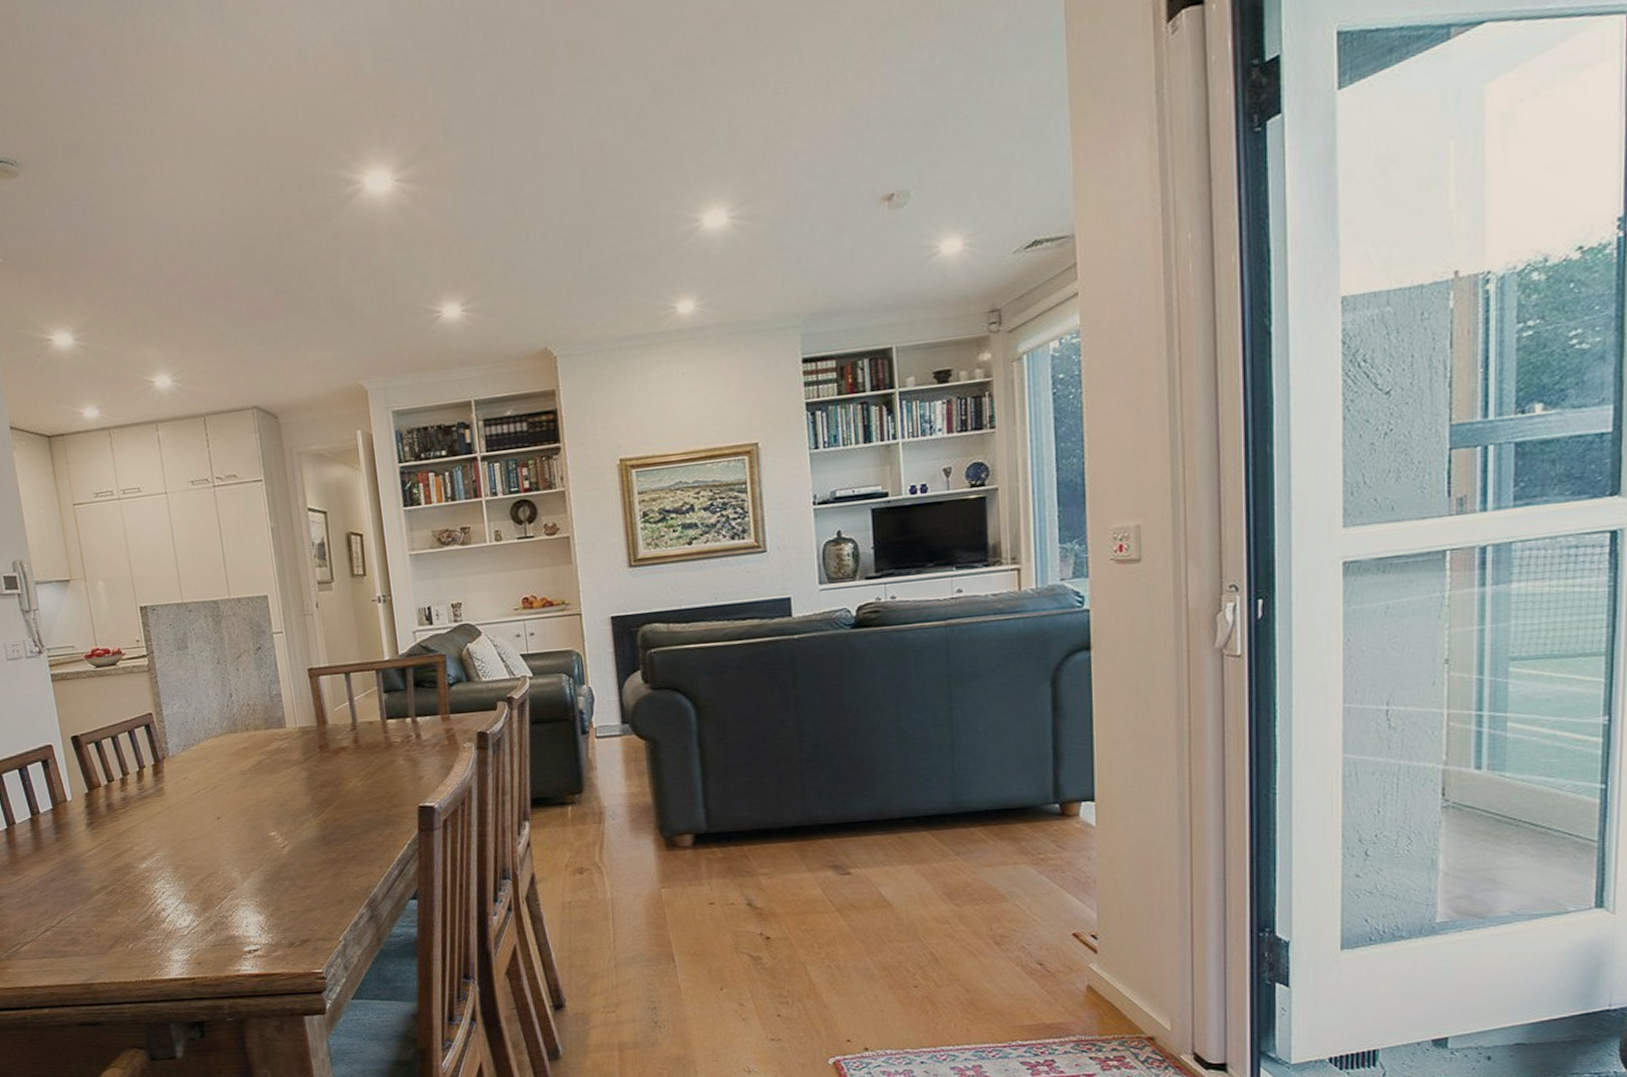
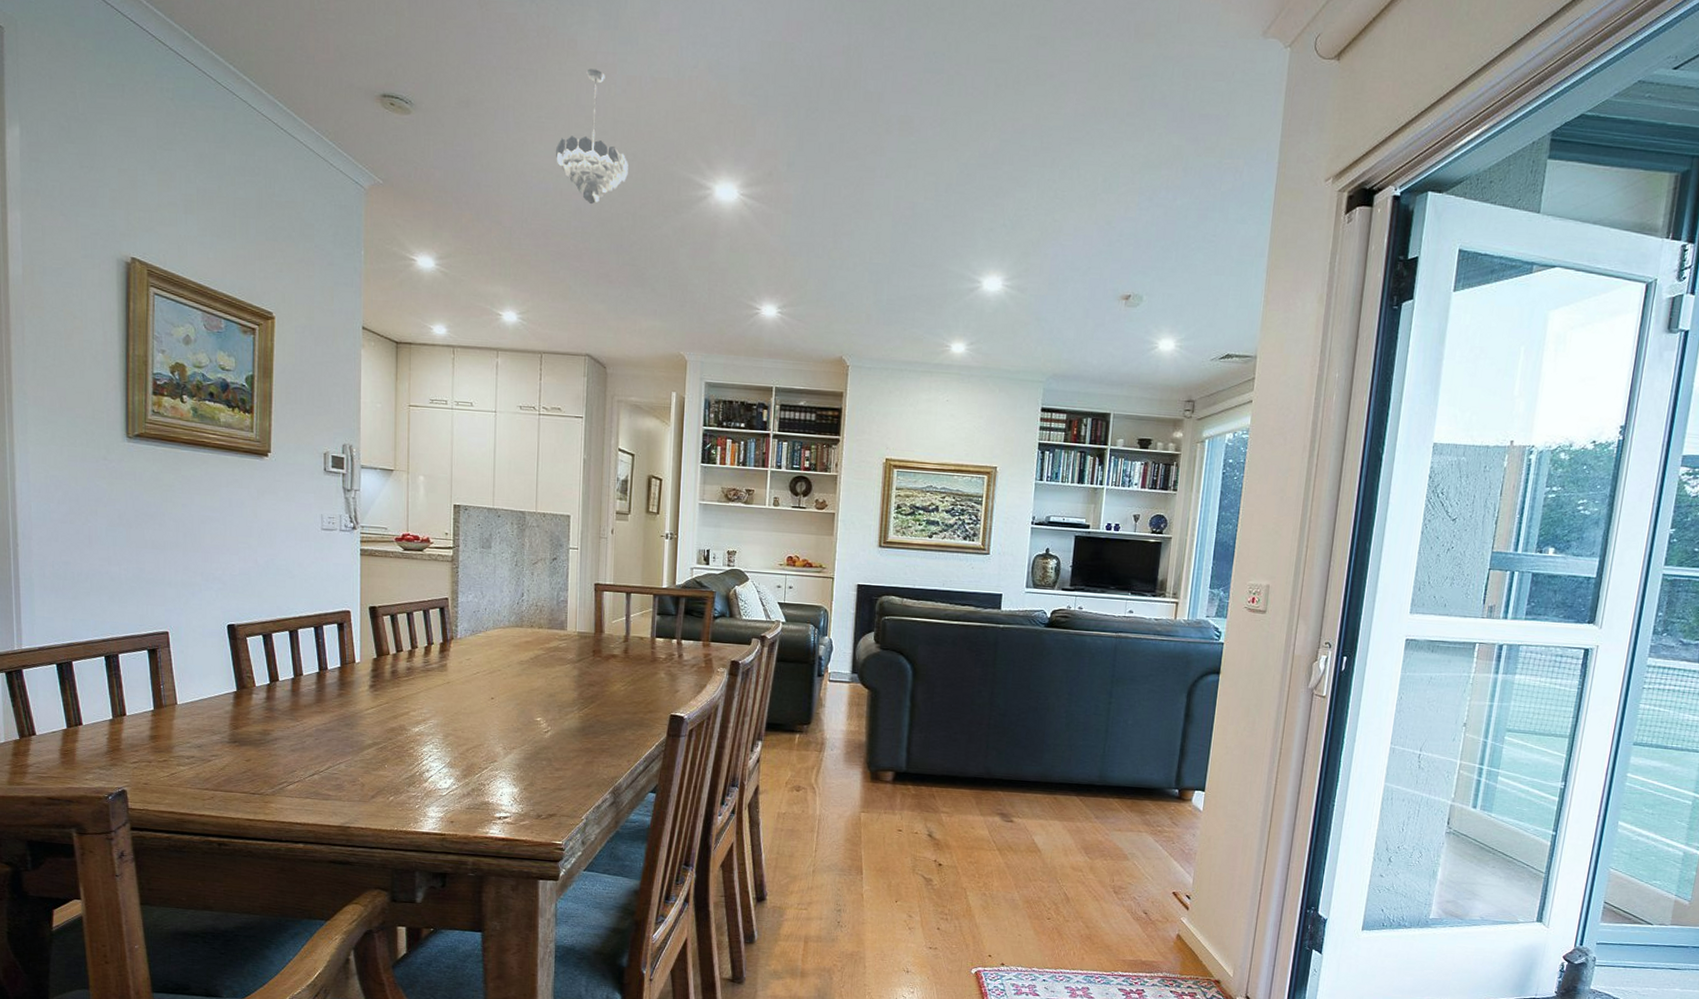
pendant light: none [179,73,264,233] -> present [556,68,628,205]

